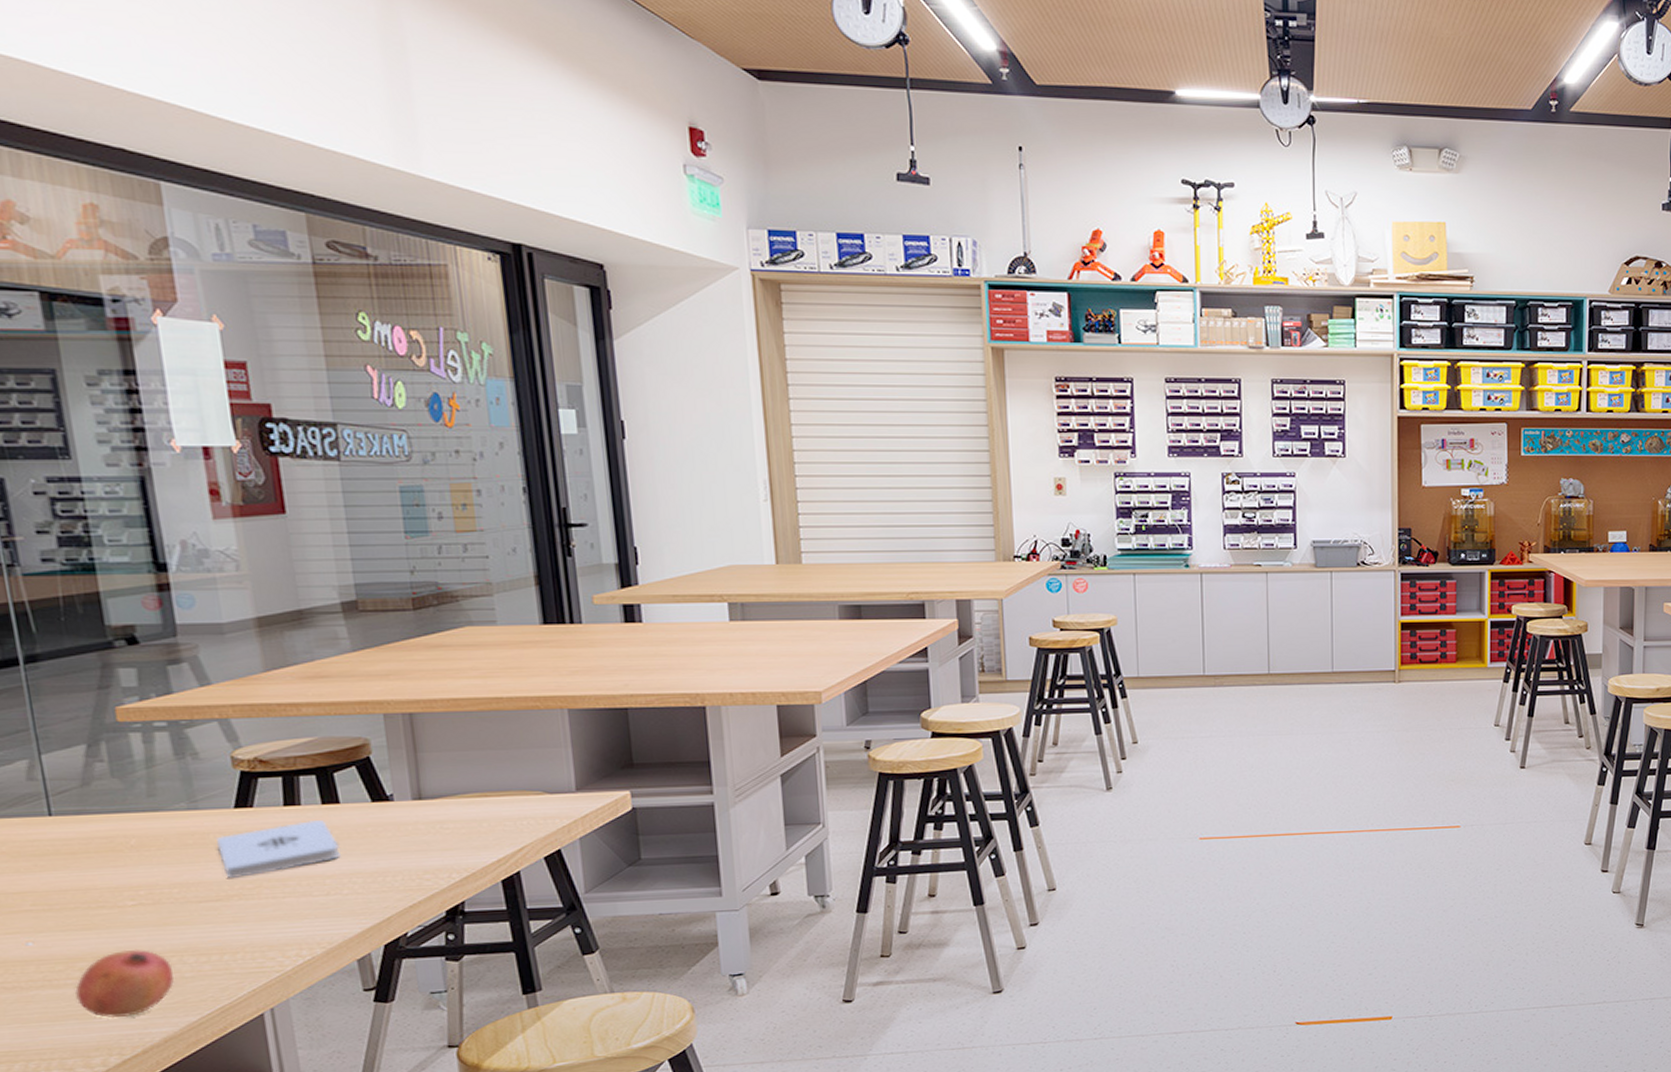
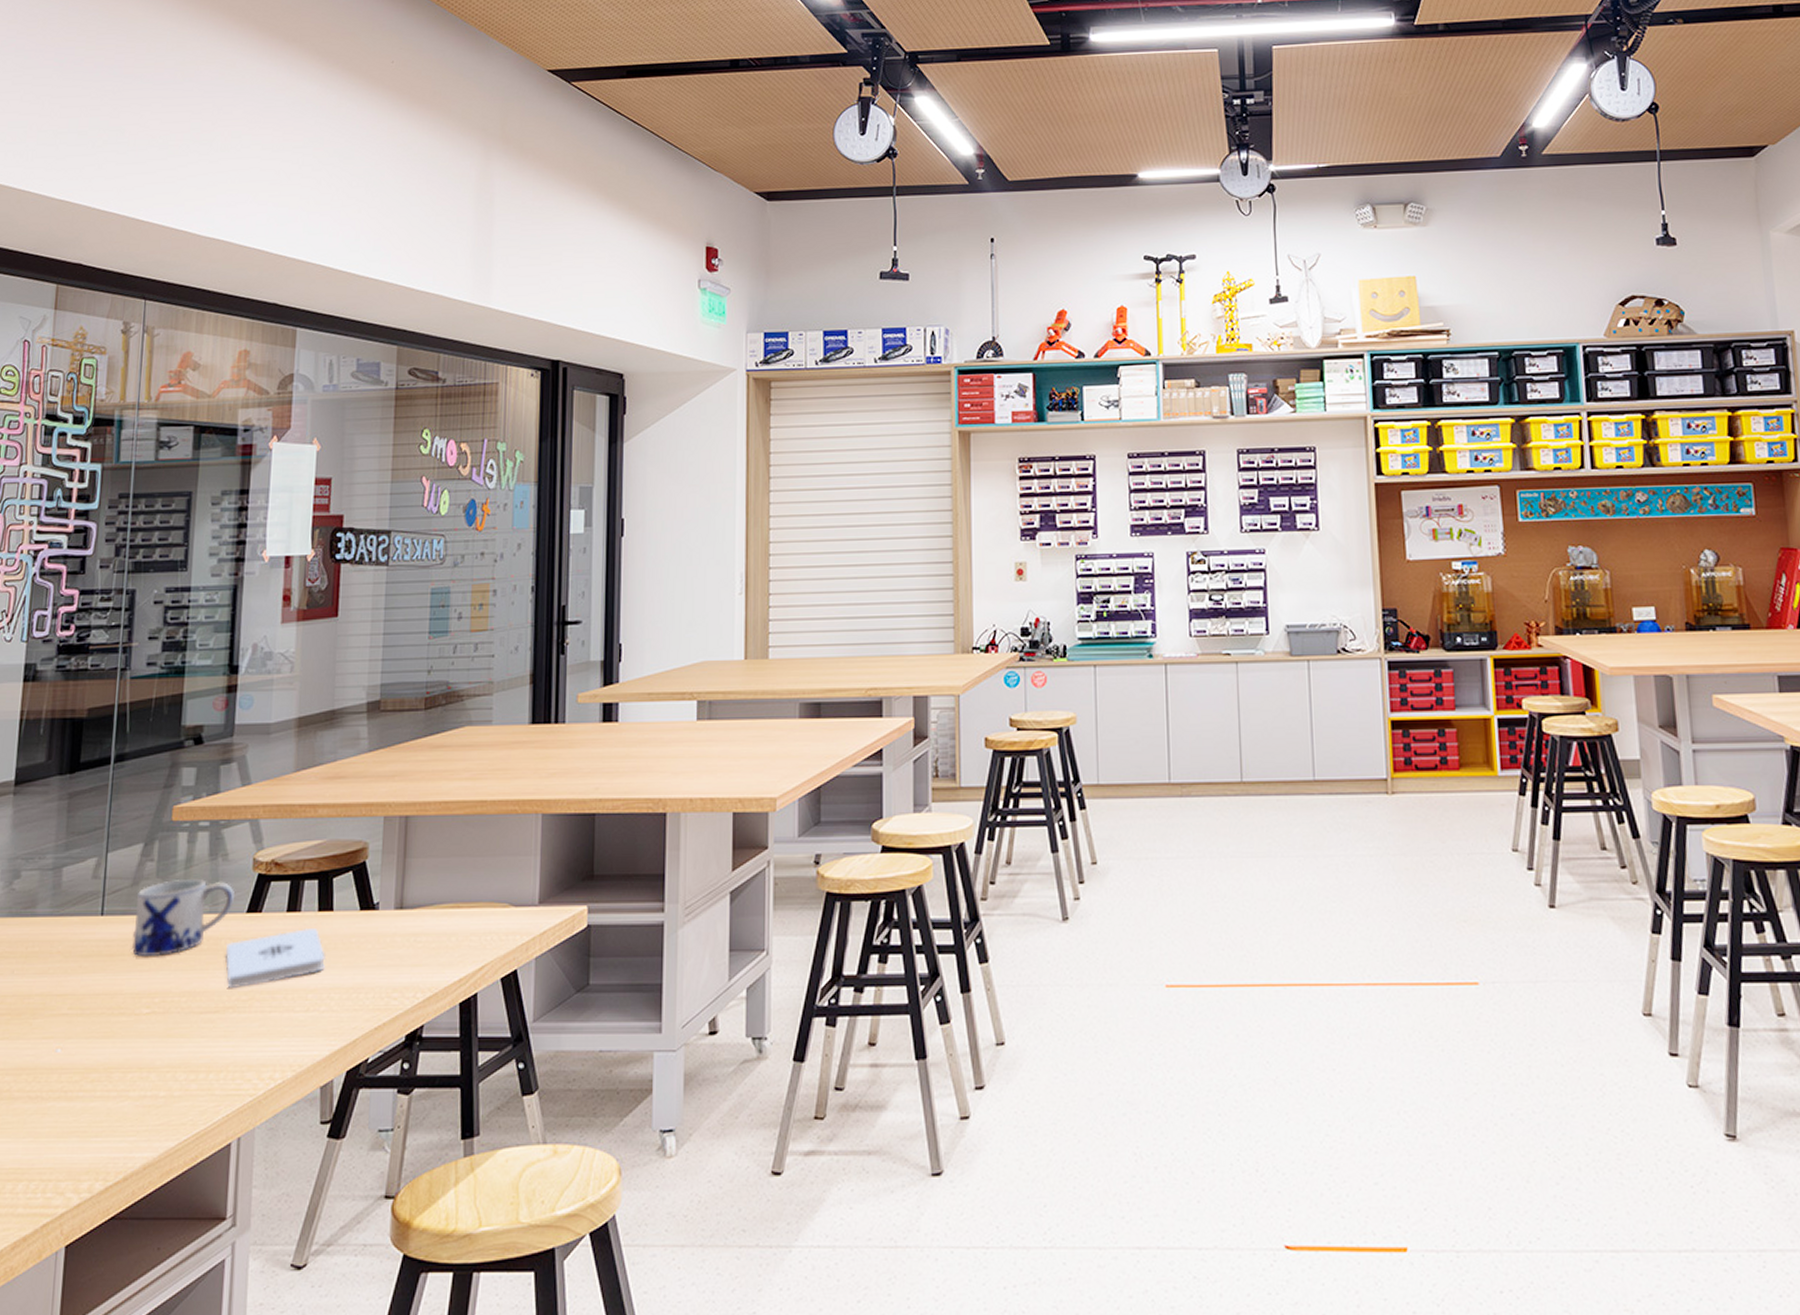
pomegranate: present [75,949,174,1019] -> none [82,1061,165,1138]
mug: none [89,777,217,853] -> present [132,878,235,957]

